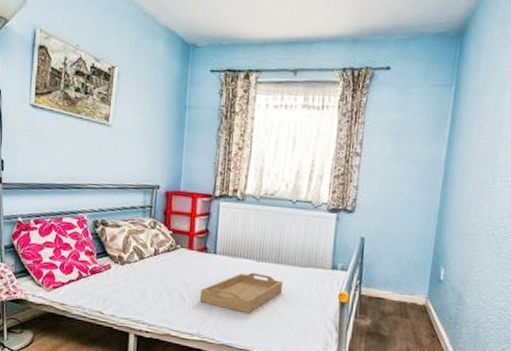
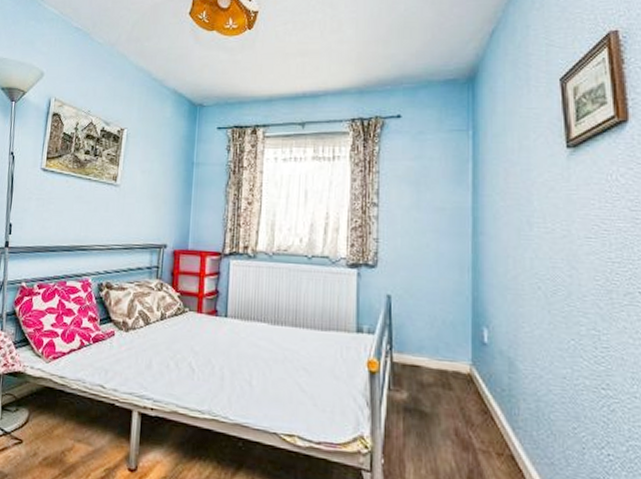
serving tray: present [199,272,283,314] -> none [210,337,302,387]

